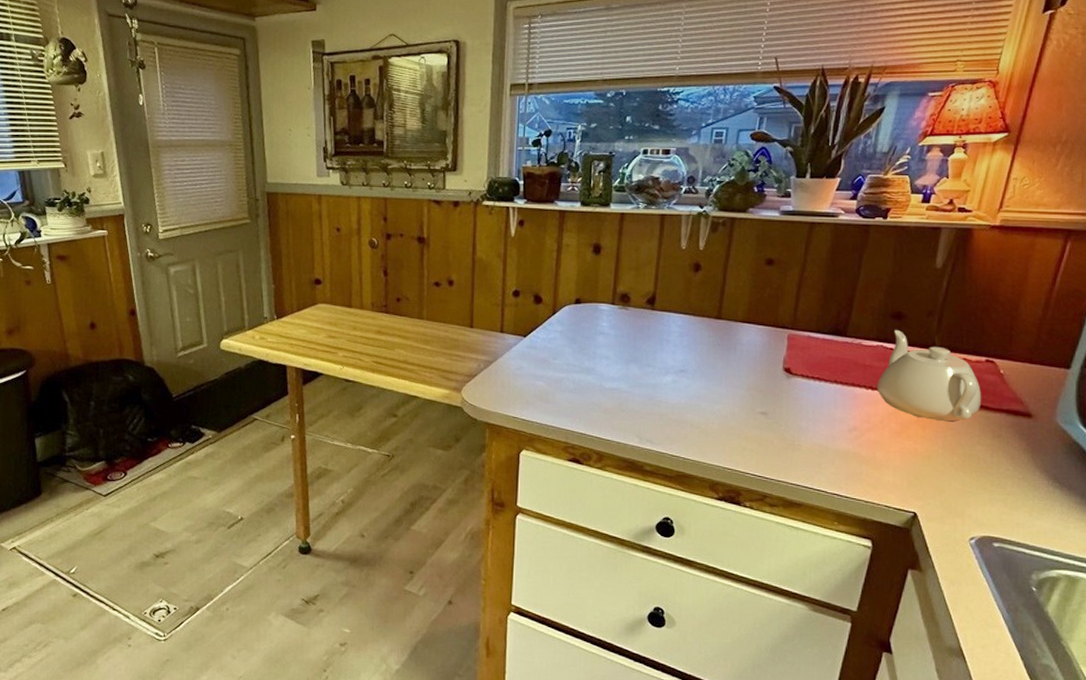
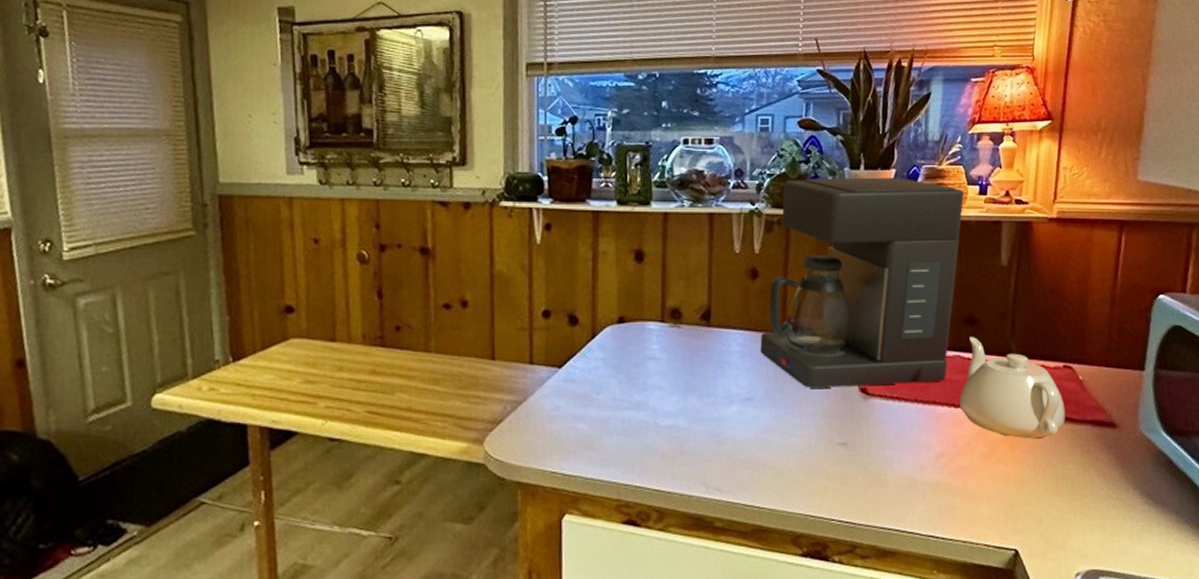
coffee maker: none [697,185,906,367] -> present [760,177,964,388]

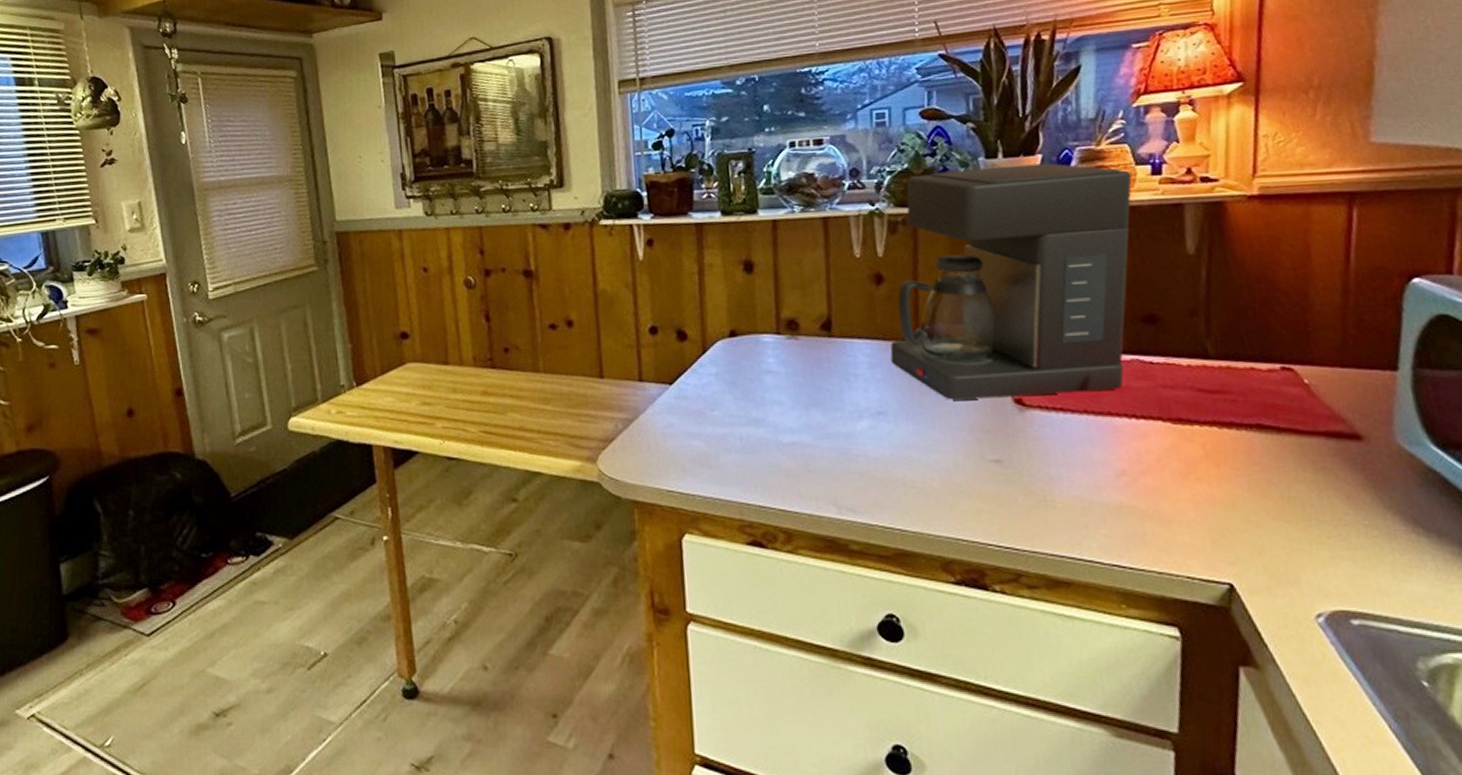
teapot: present [958,336,1066,439] -> none [1140,336,1289,454]

